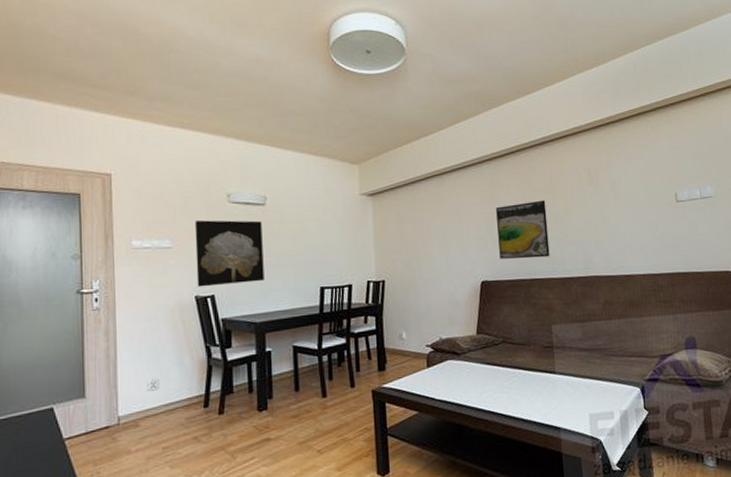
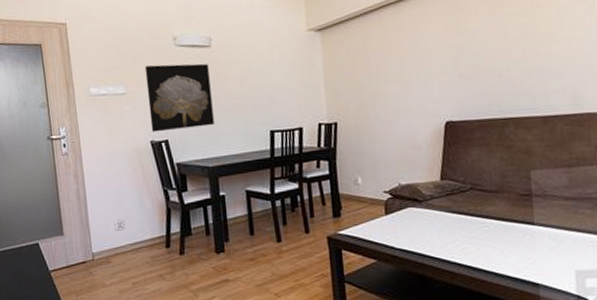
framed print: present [496,200,550,259] -> none [463,24,529,96]

